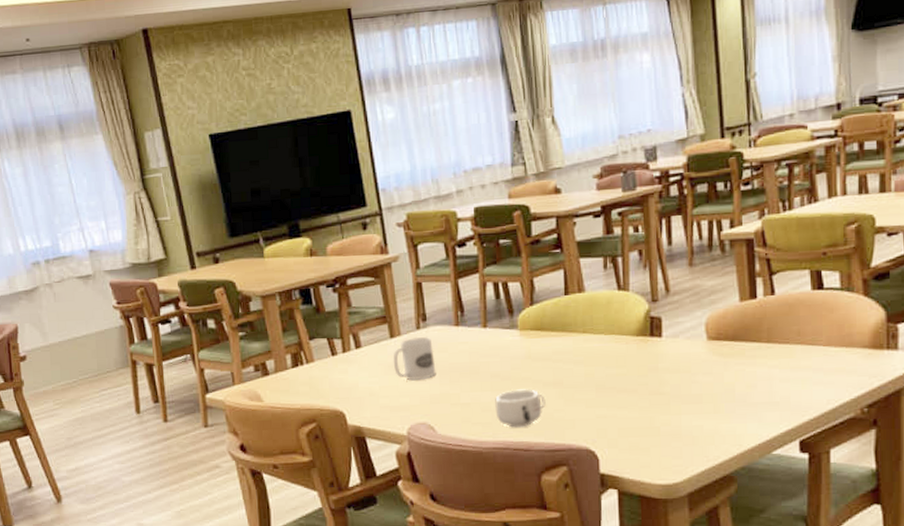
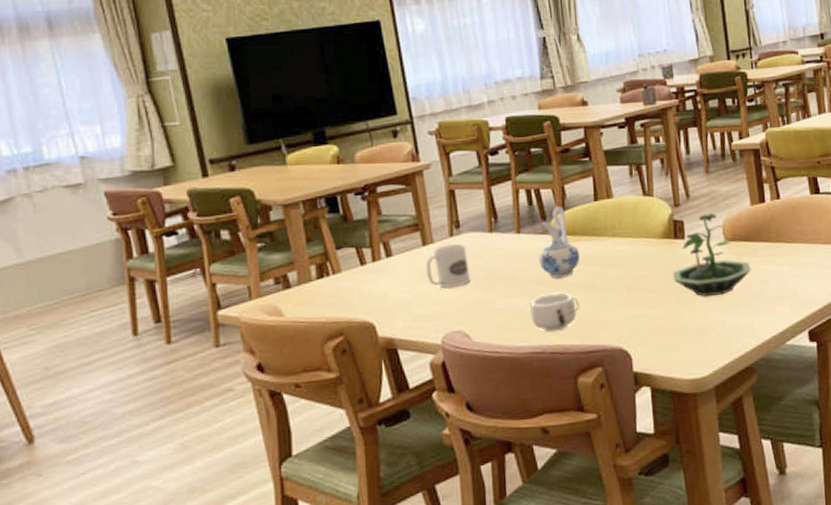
ceramic pitcher: none [505,300,548,375] -> present [539,206,580,279]
terrarium: none [647,309,736,400] -> present [672,212,751,297]

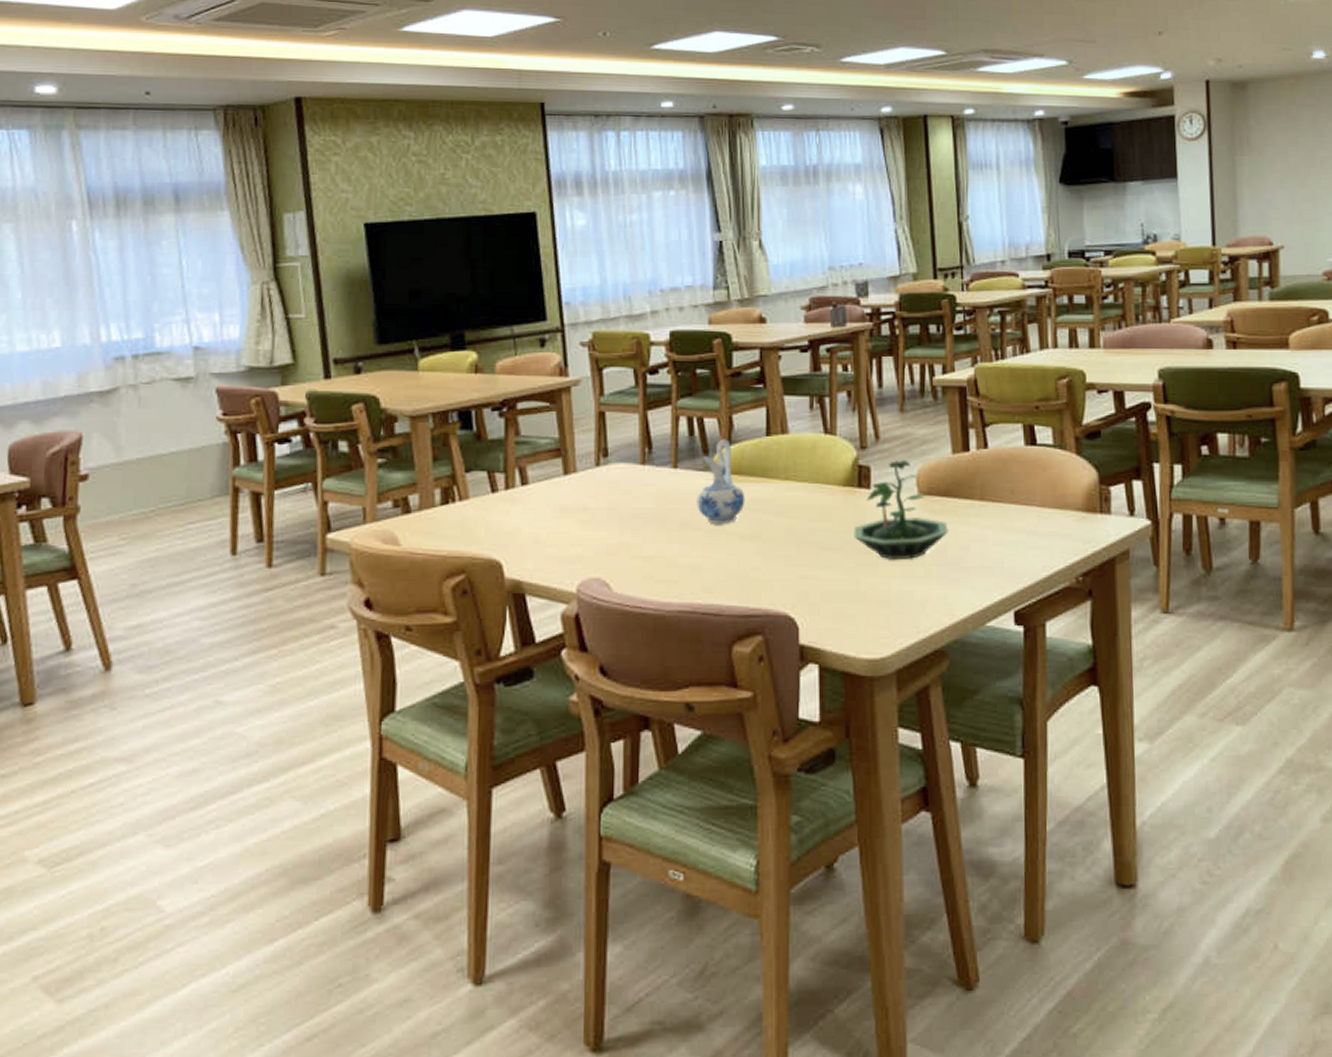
mug: present [425,243,471,288] -> none [565,474,616,527]
mug: present [530,292,580,331] -> none [683,542,741,587]

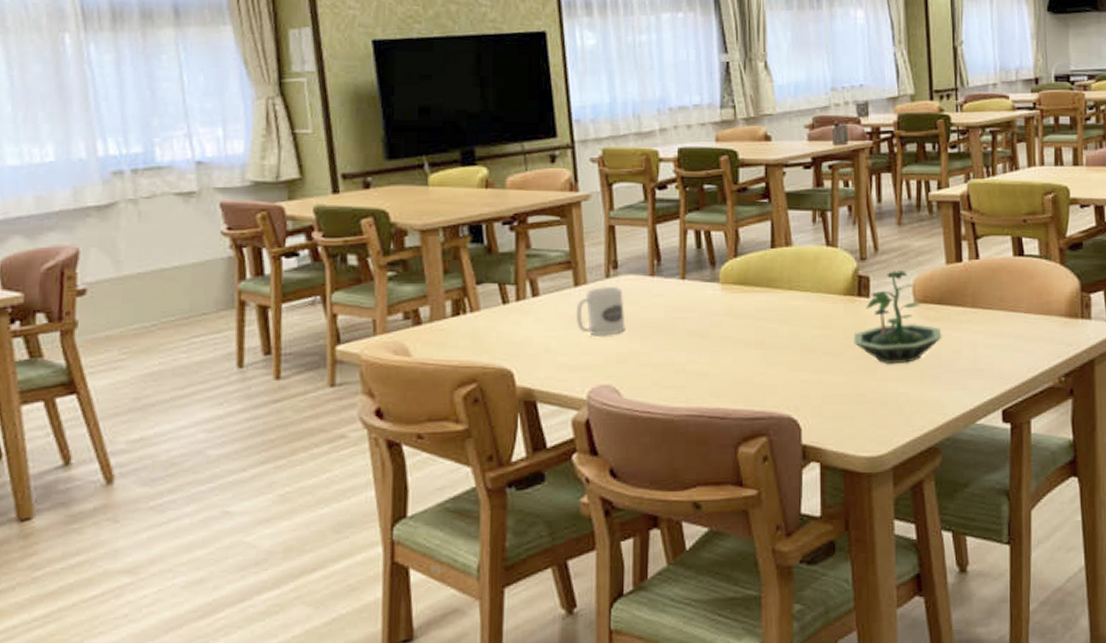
mug: none [565,474,616,527] -> present [575,286,626,336]
ceramic pitcher: present [697,439,745,525] -> none [704,251,751,333]

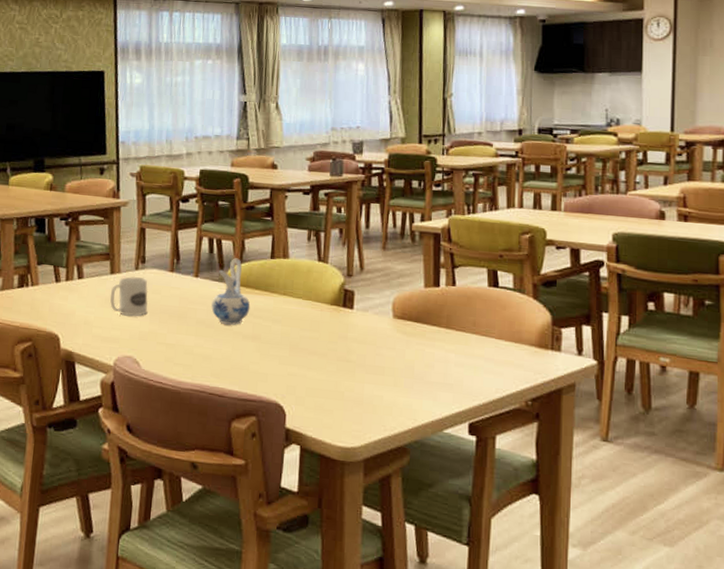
ceramic pitcher: none [704,251,751,333] -> present [211,258,251,326]
terrarium: present [853,269,942,365] -> none [336,288,417,371]

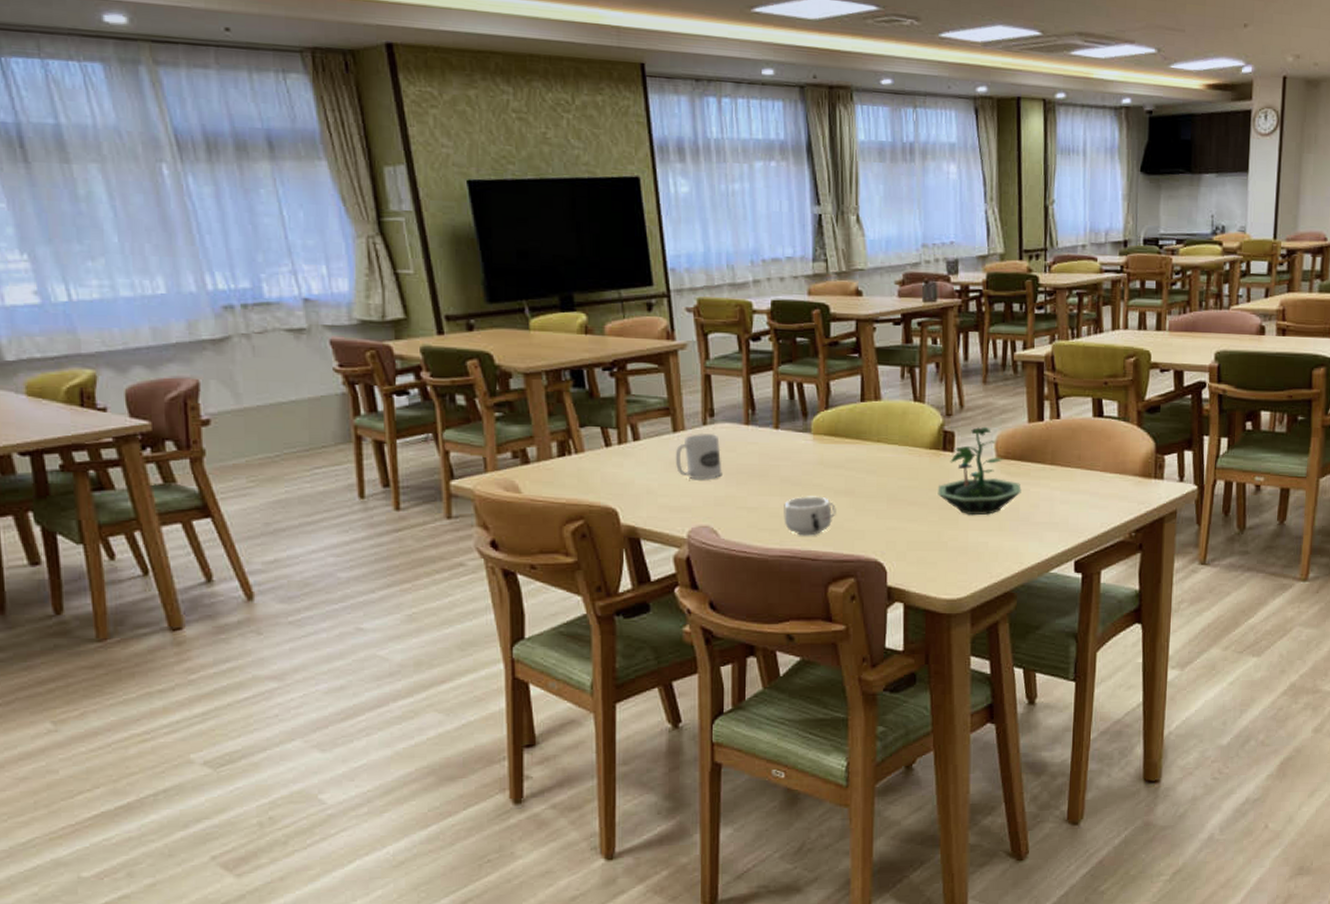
mug: none [197,338,243,374] -> present [784,496,836,536]
ceramic pitcher: present [211,258,251,326] -> none [796,403,841,481]
terrarium: none [336,288,417,371] -> present [937,426,1021,516]

